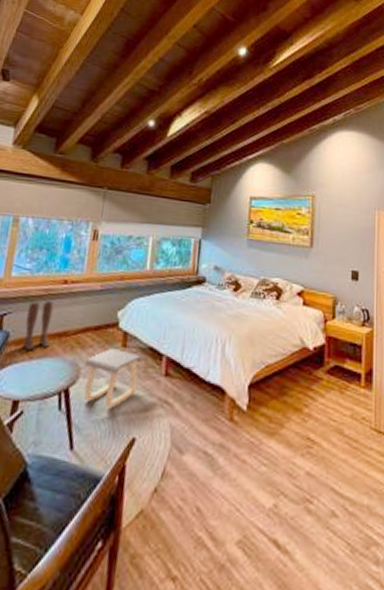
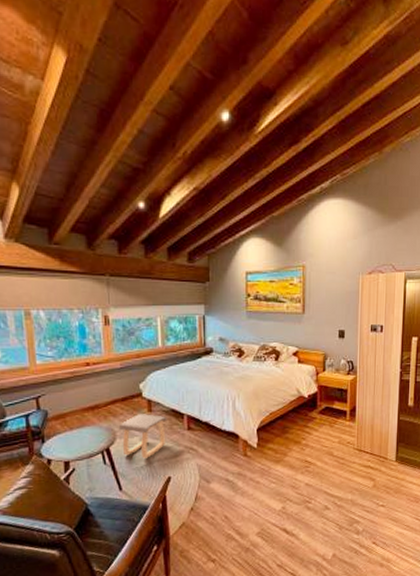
boots: present [22,300,54,351] -> none [59,381,86,424]

